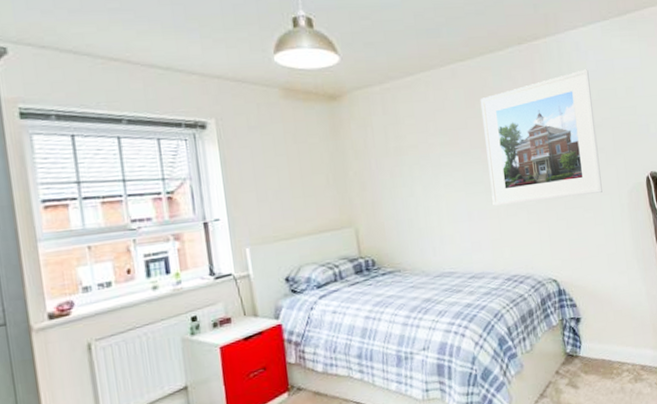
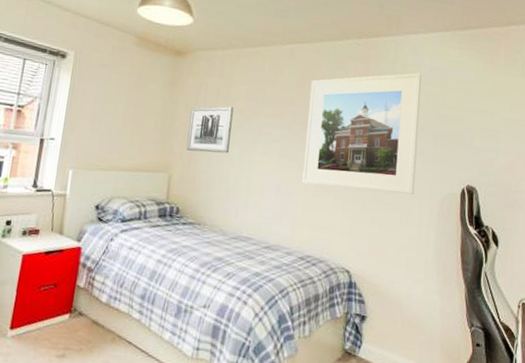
wall art: none [361,143,412,199] -> present [186,106,234,154]

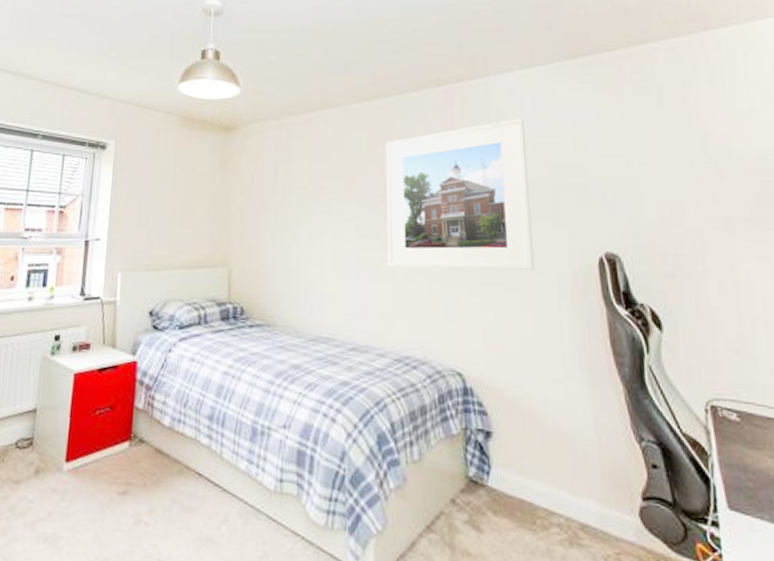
wall art: present [186,106,234,154] -> none [245,182,296,240]

